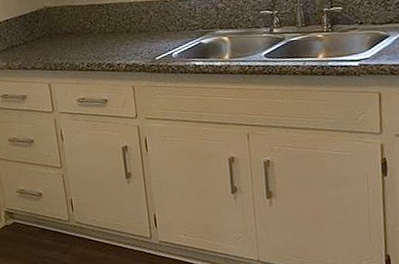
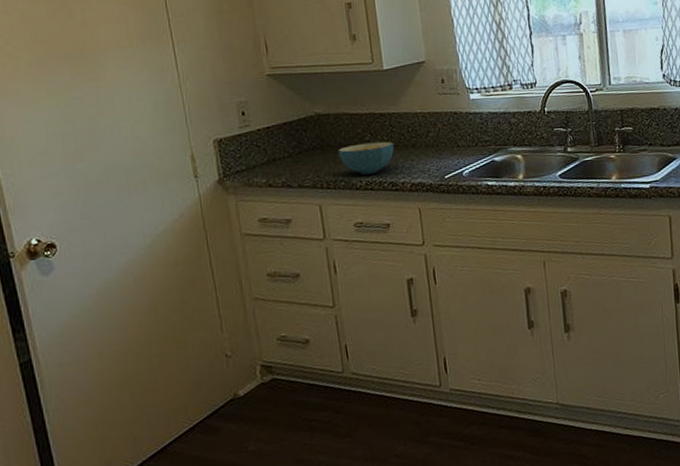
cereal bowl: none [63,28,111,58] -> present [337,141,394,175]

